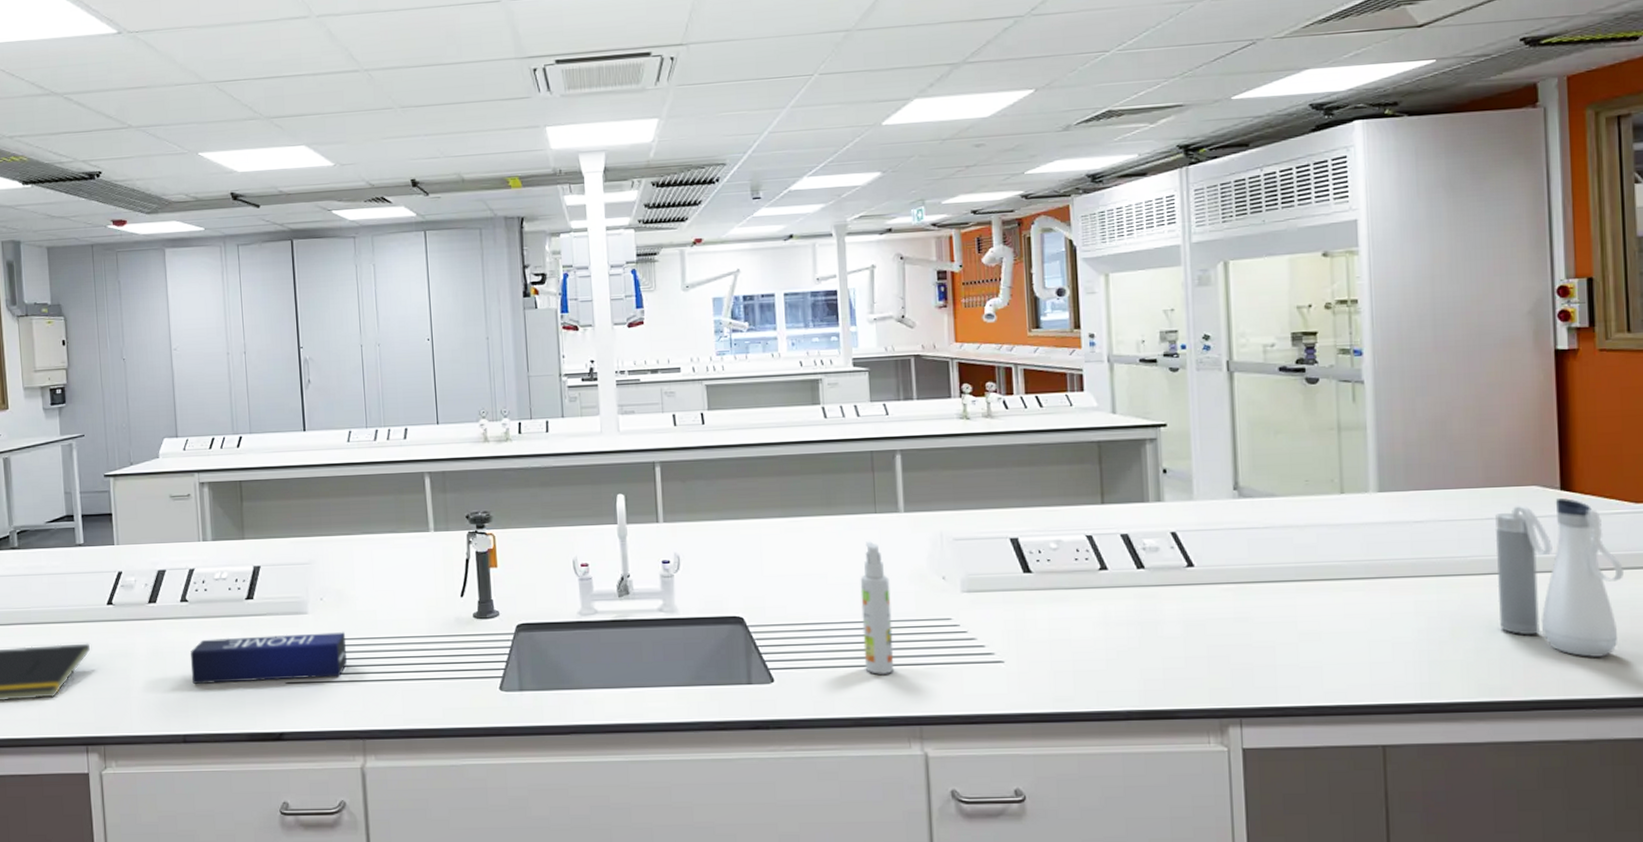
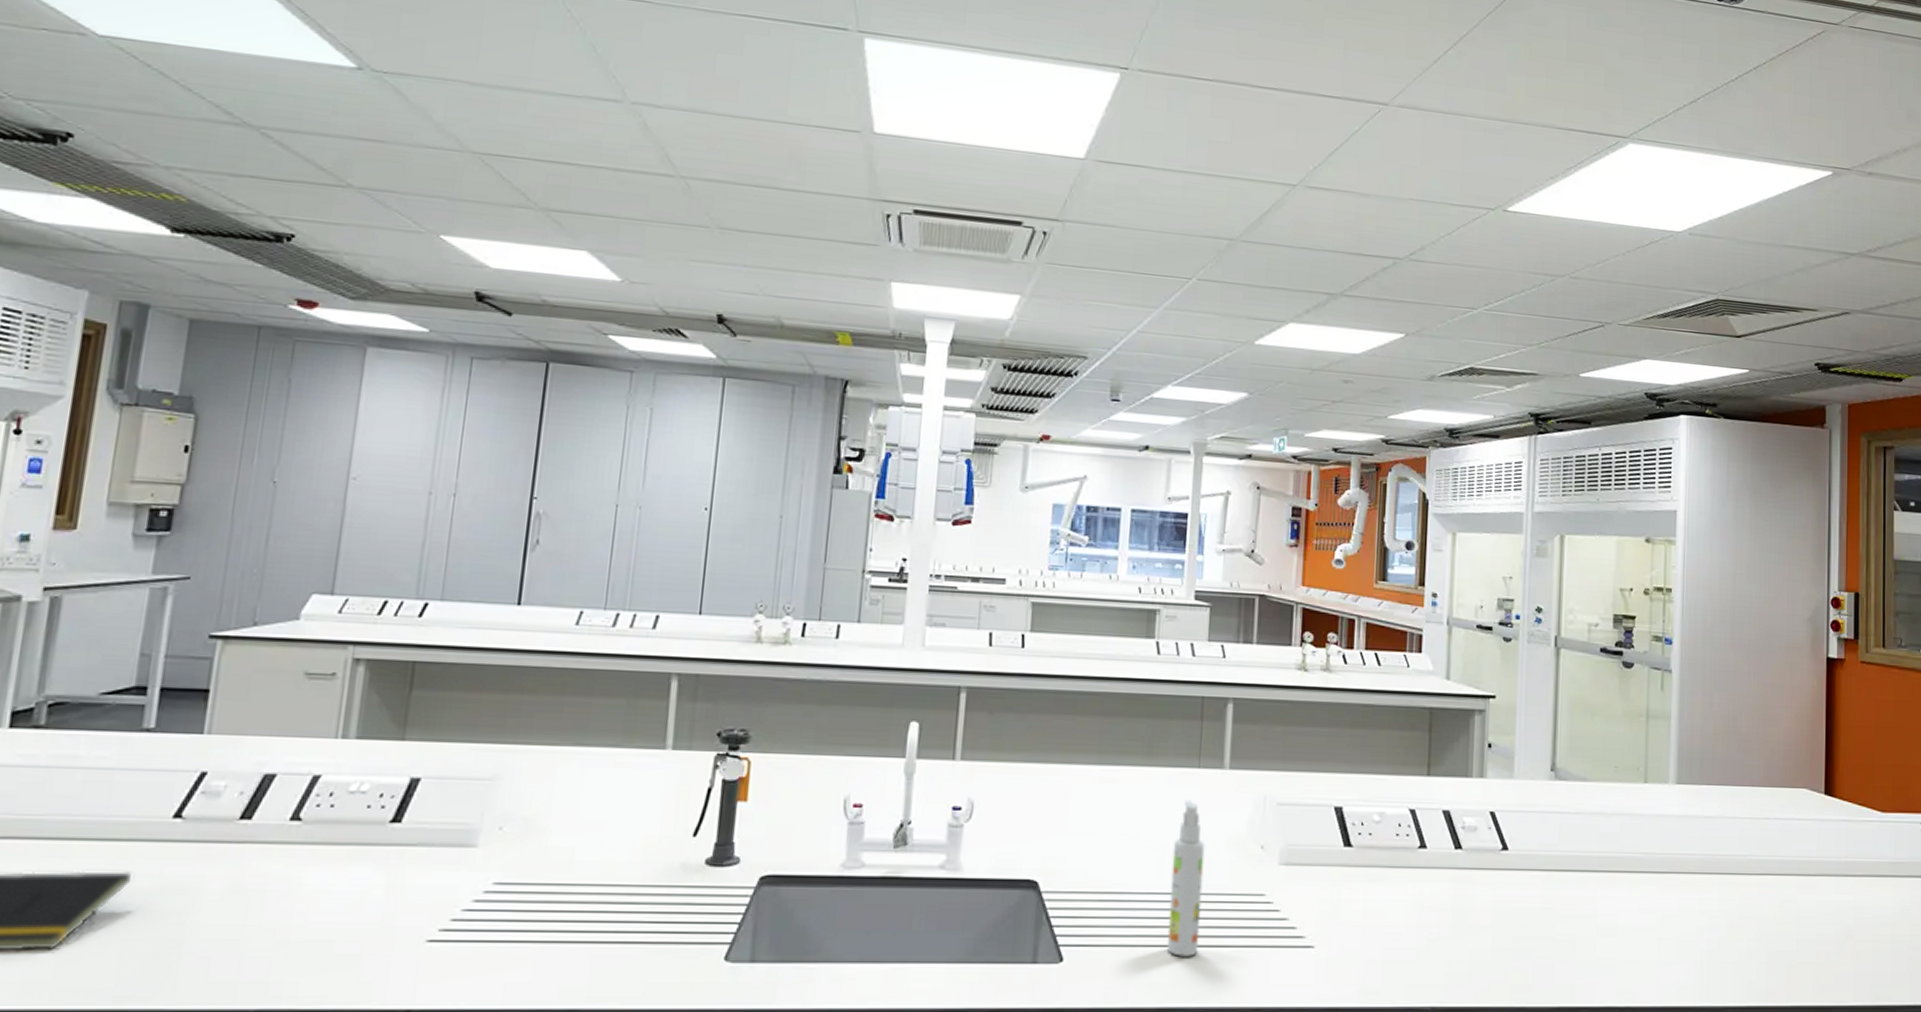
tissue box: present [191,632,347,685] -> none [285,873,525,939]
water bottle: present [1495,498,1625,657] -> none [1769,803,1871,963]

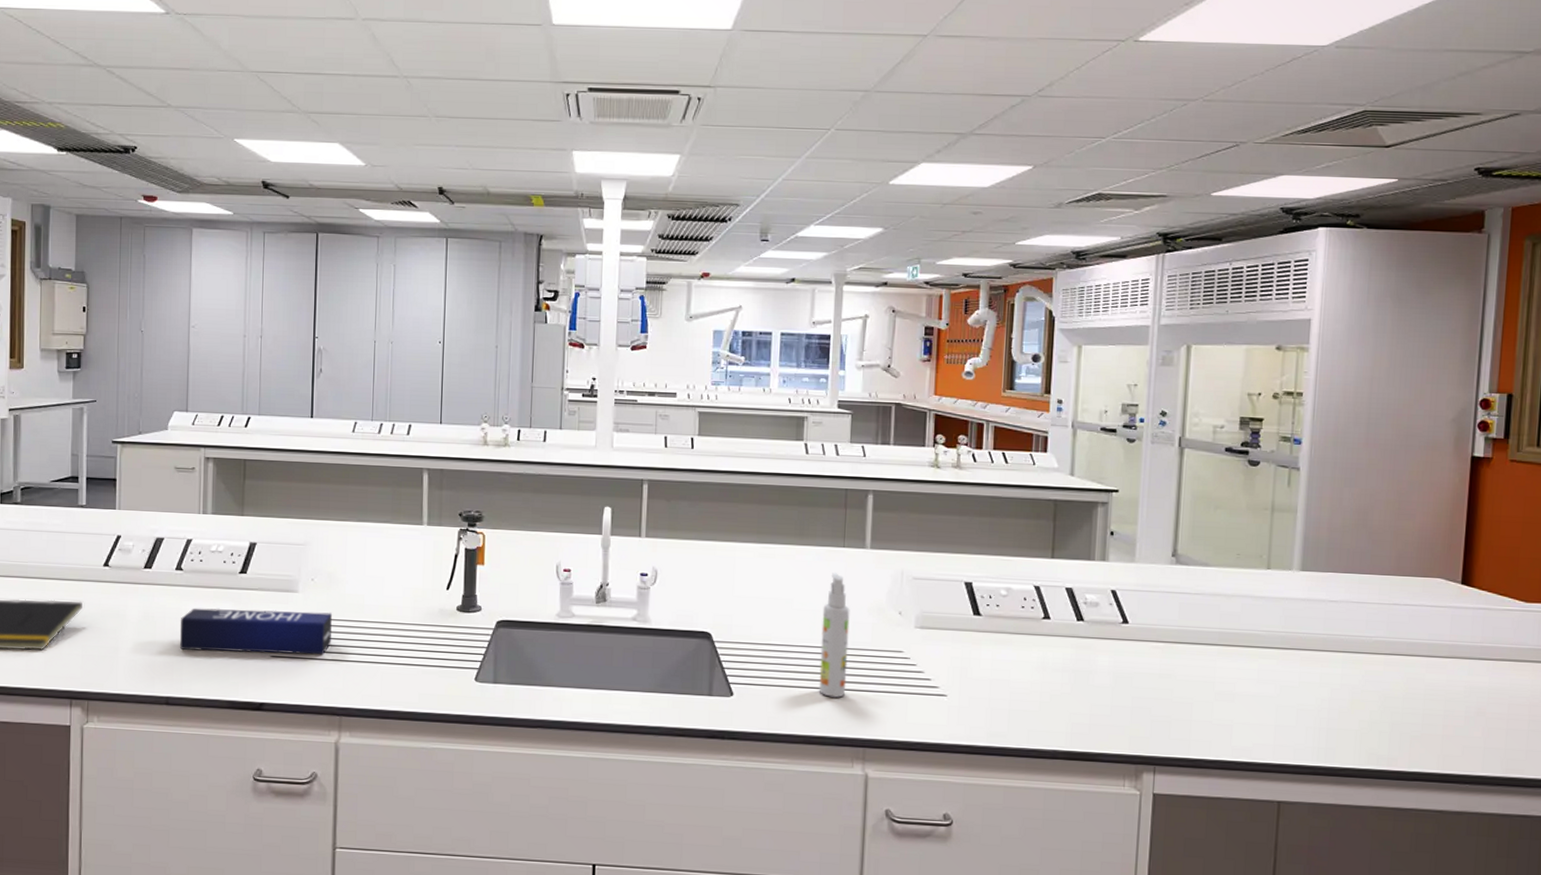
tissue box: none [285,873,525,939] -> present [180,608,332,655]

